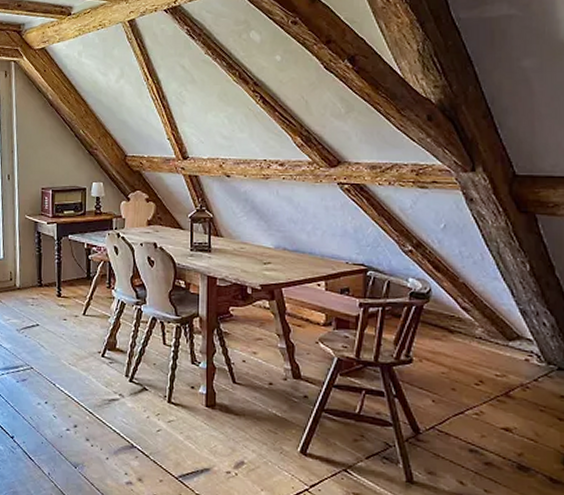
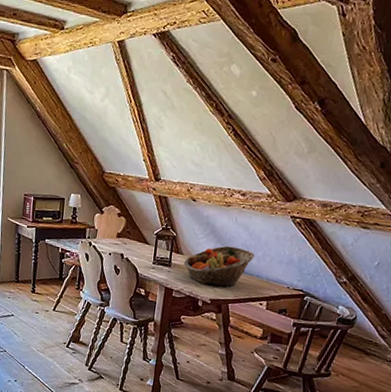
fruit basket: none [224,222,304,270] -> present [183,246,255,288]

